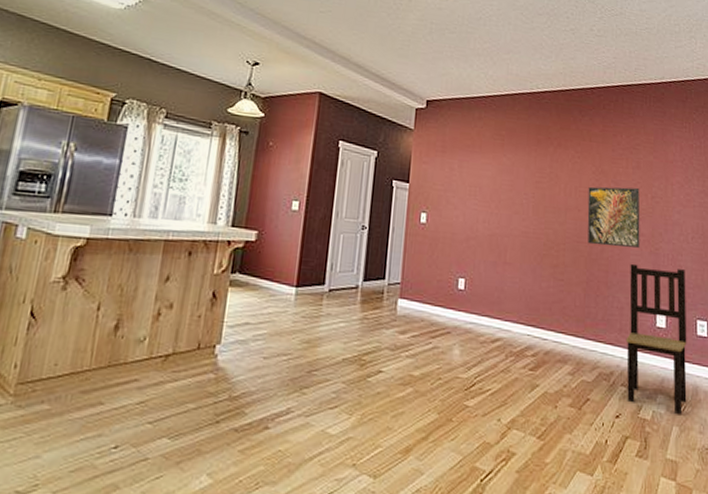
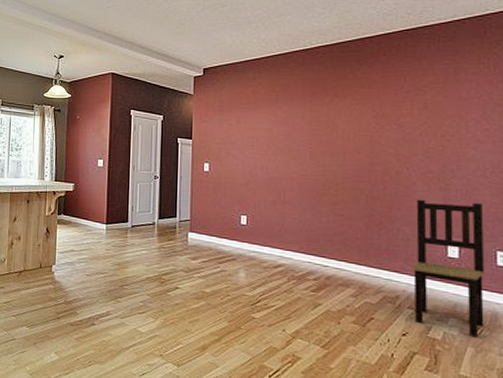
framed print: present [587,186,640,248] -> none [368,128,428,184]

